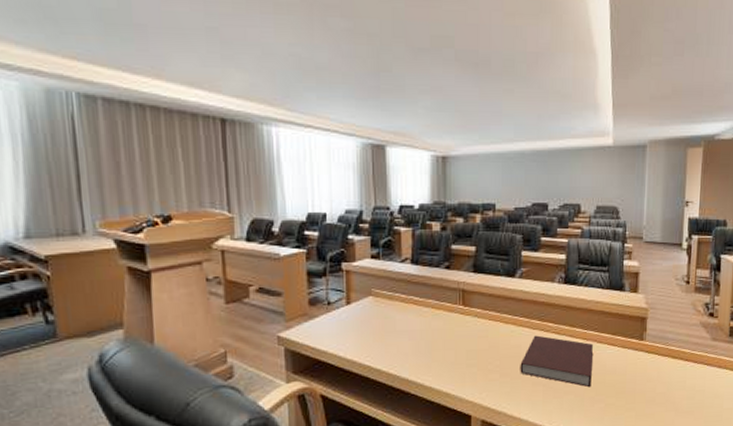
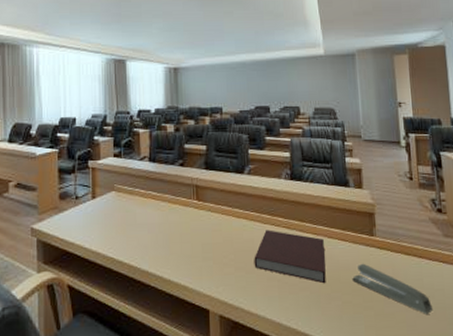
stapler: none [617,367,692,414] -> present [352,263,434,314]

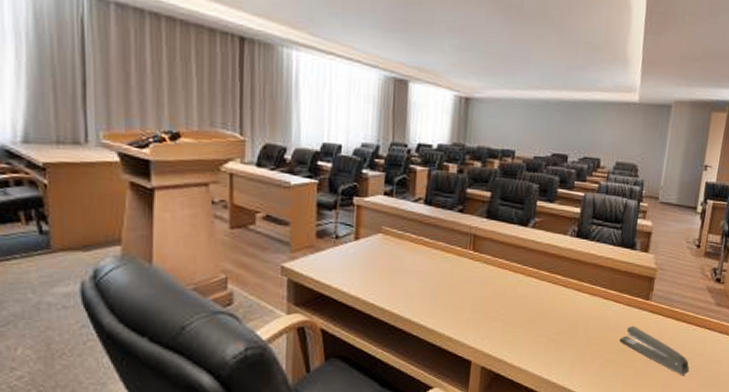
notebook: present [254,229,326,284] -> none [524,286,599,343]

